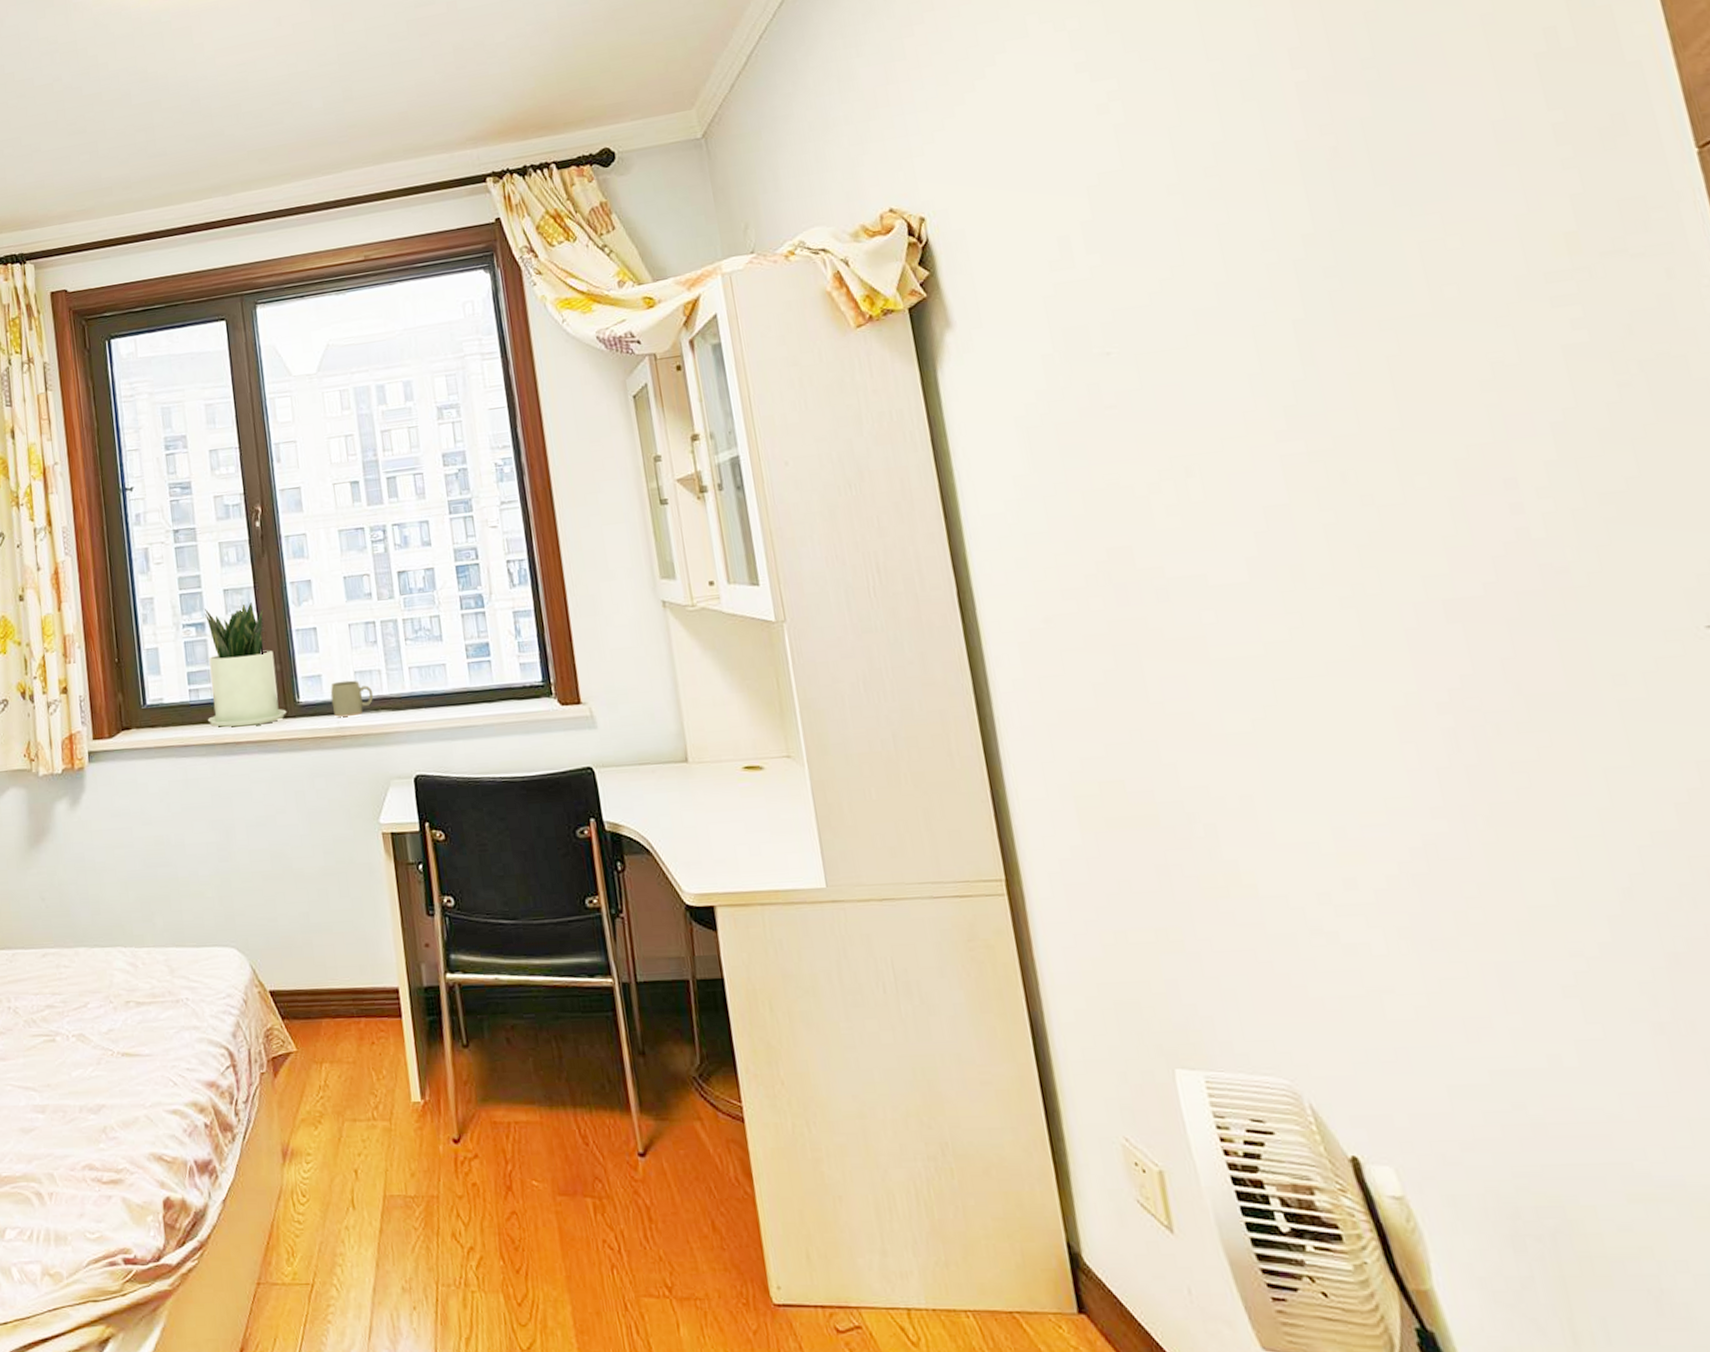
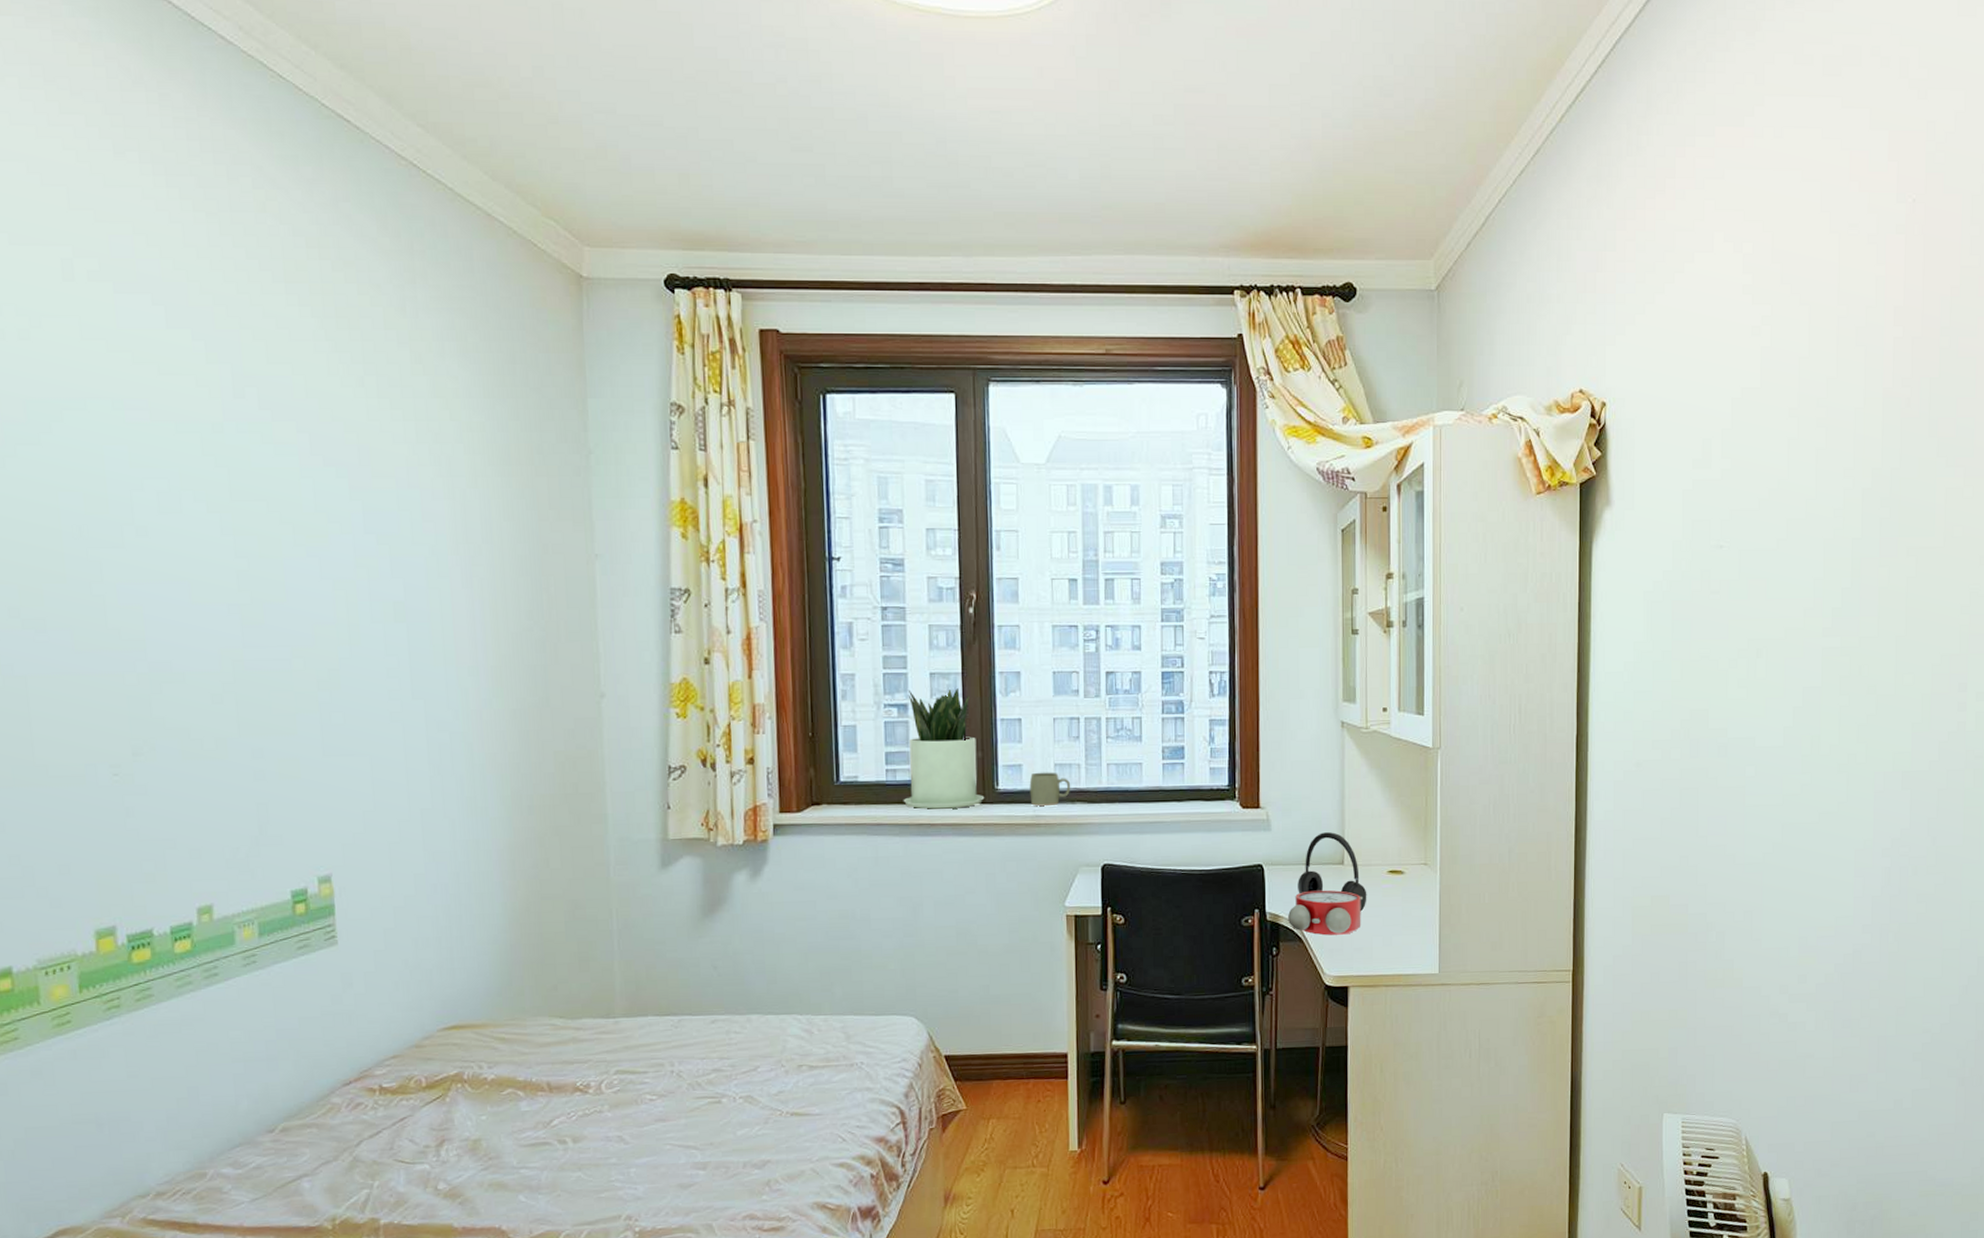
alarm clock: none [629,792,720,846] -> present [1288,890,1364,936]
headphones: none [636,726,723,817] -> present [1298,832,1367,912]

